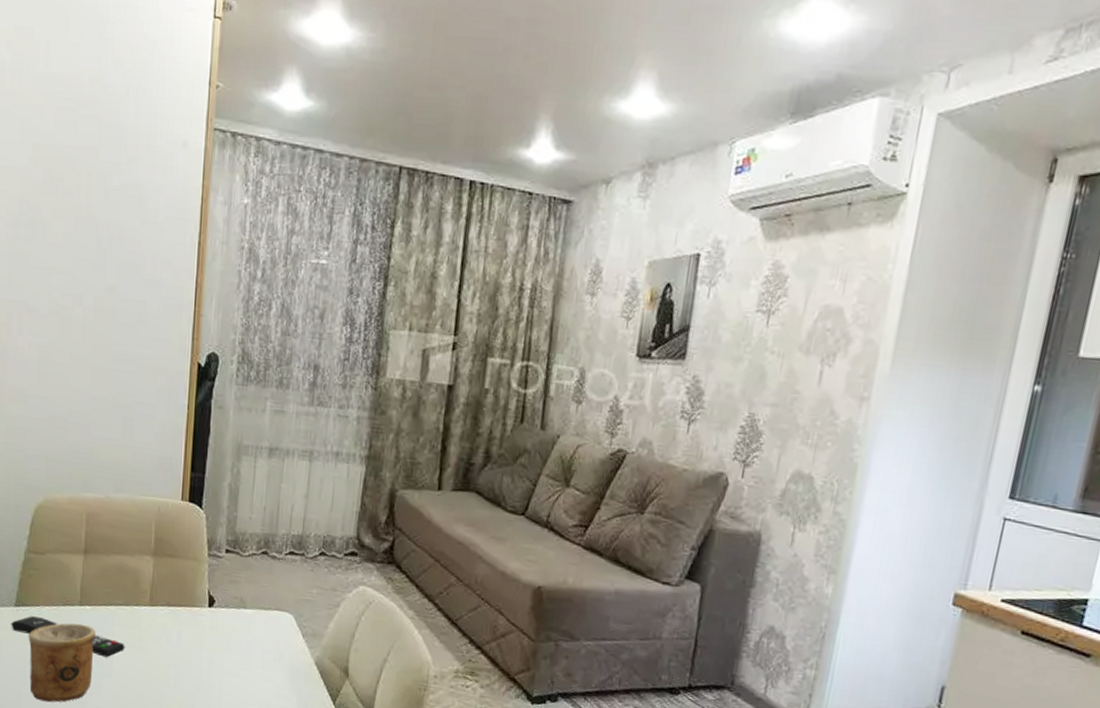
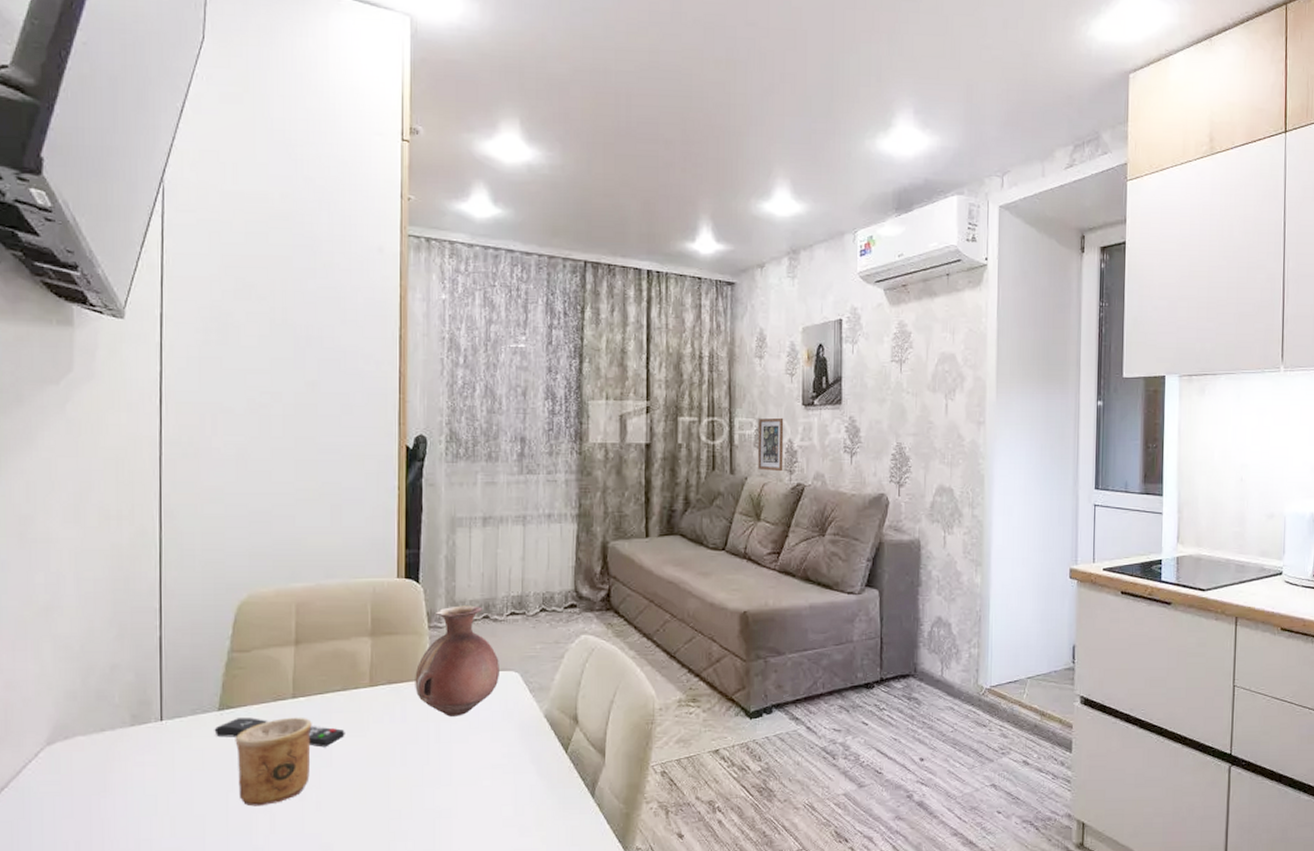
vase: none [191,537,275,649] -> present [415,605,499,717]
picture frame: none [574,368,612,434] -> present [758,417,784,472]

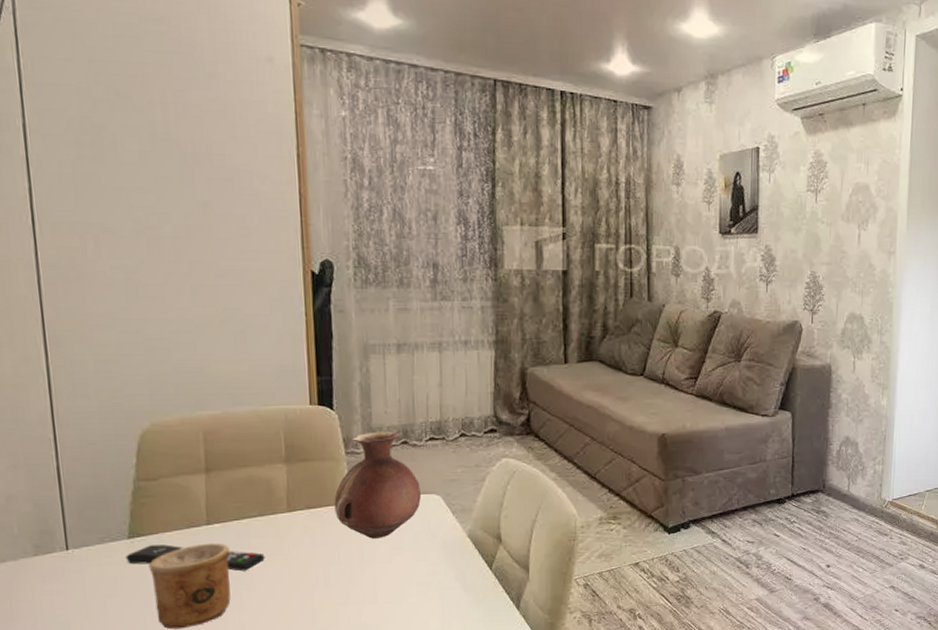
picture frame: present [758,417,784,472] -> none [676,245,701,300]

